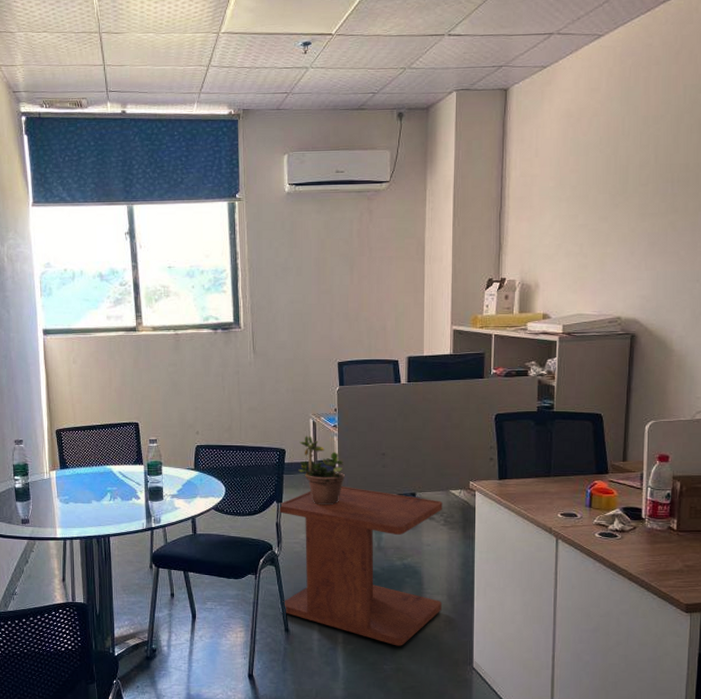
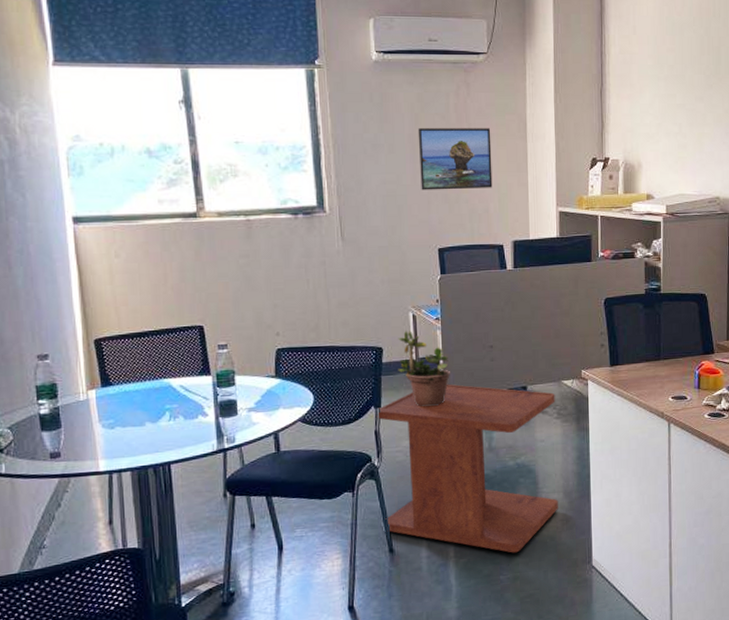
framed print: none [323,251,391,309] -> present [418,128,493,190]

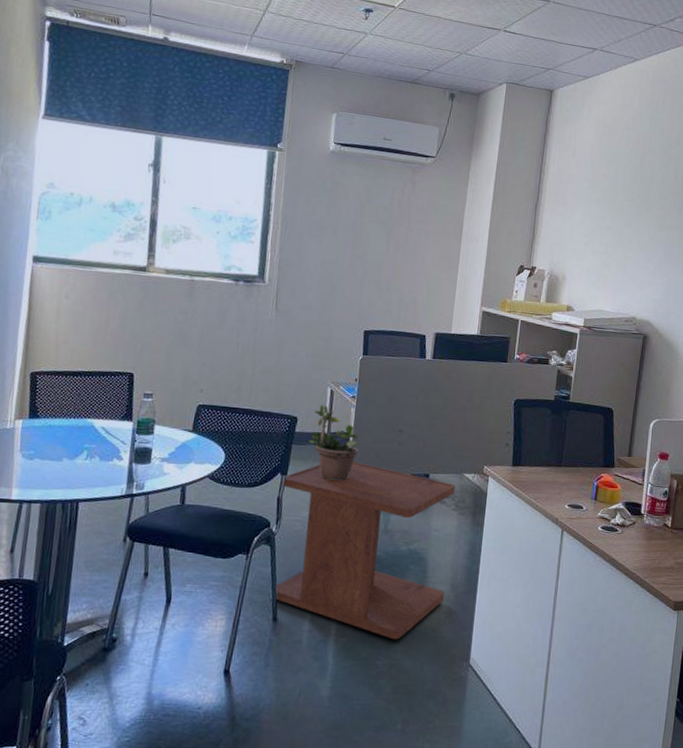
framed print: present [418,128,493,190] -> none [356,217,429,281]

